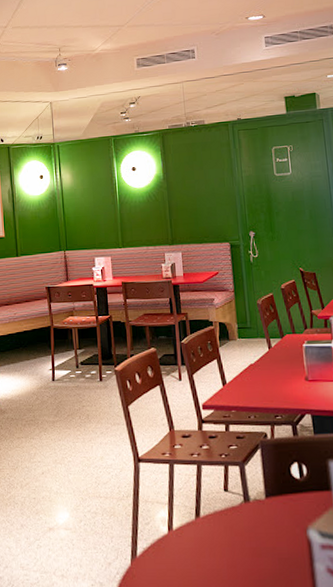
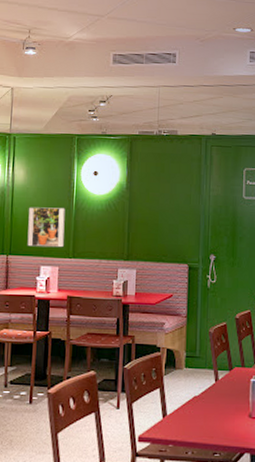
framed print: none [79,203,113,241] -> present [27,207,66,248]

